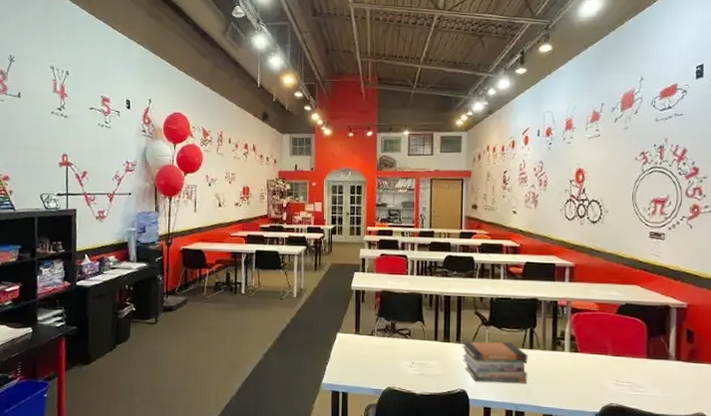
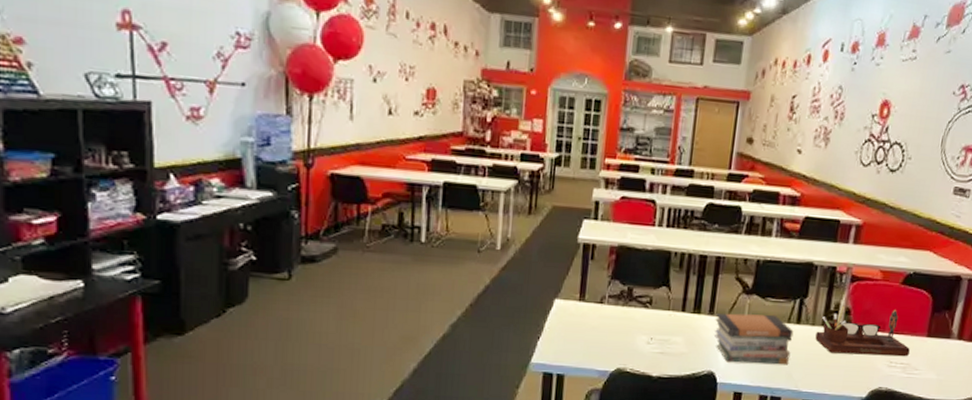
desk organizer: none [547,333,633,377] -> present [815,305,910,357]

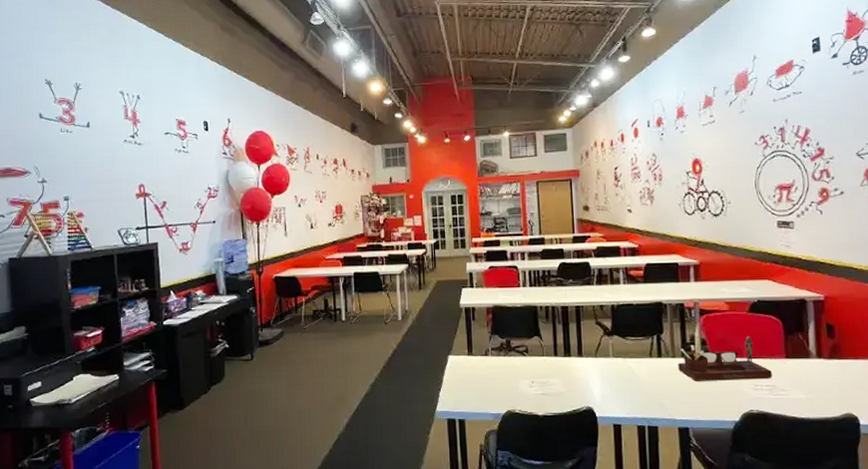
book stack: present [714,313,794,365] -> none [584,351,659,398]

